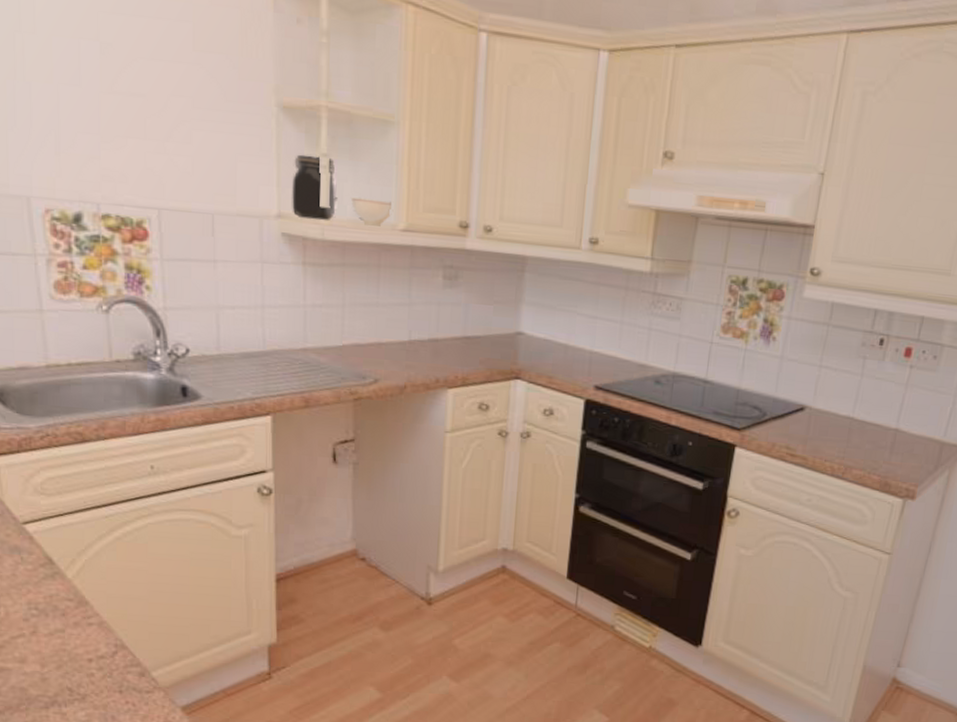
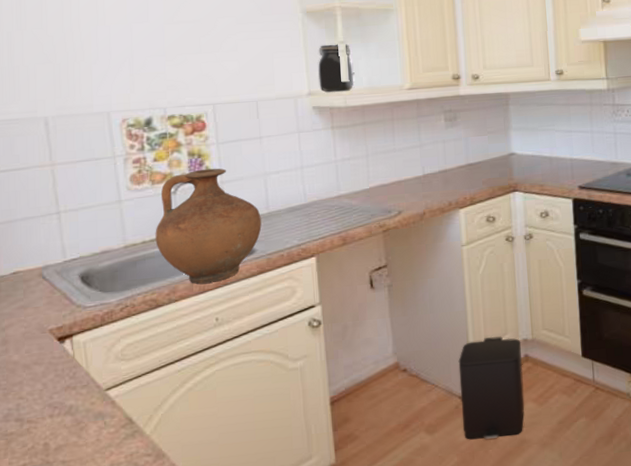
ceramic jug: none [83,288,210,425] -> present [155,168,262,284]
bowl: present [350,197,394,226] -> none [365,68,400,90]
pedal bin: none [421,540,500,648] -> present [458,336,525,440]

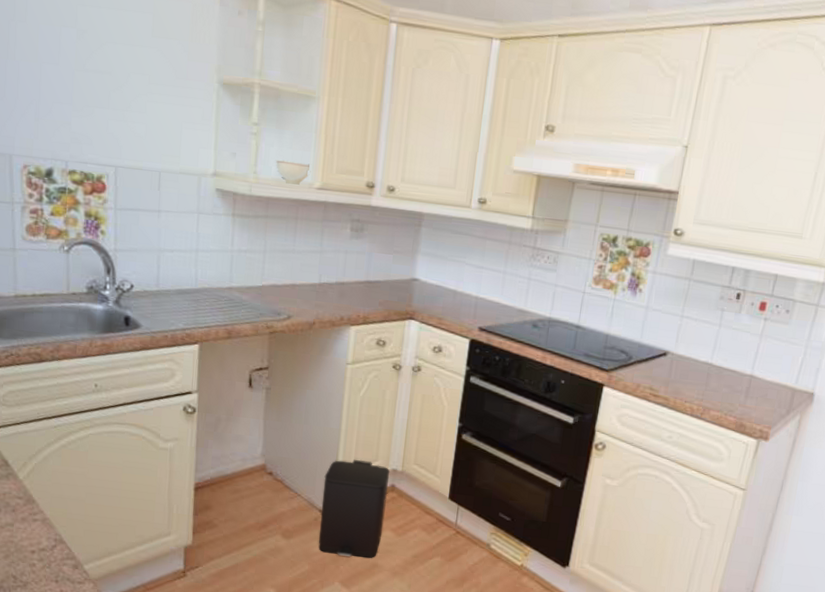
ceramic jug: present [155,168,262,284] -> none [45,232,150,349]
jar: present [318,44,354,93] -> none [226,123,264,180]
bowl: none [365,68,400,90] -> present [275,160,311,185]

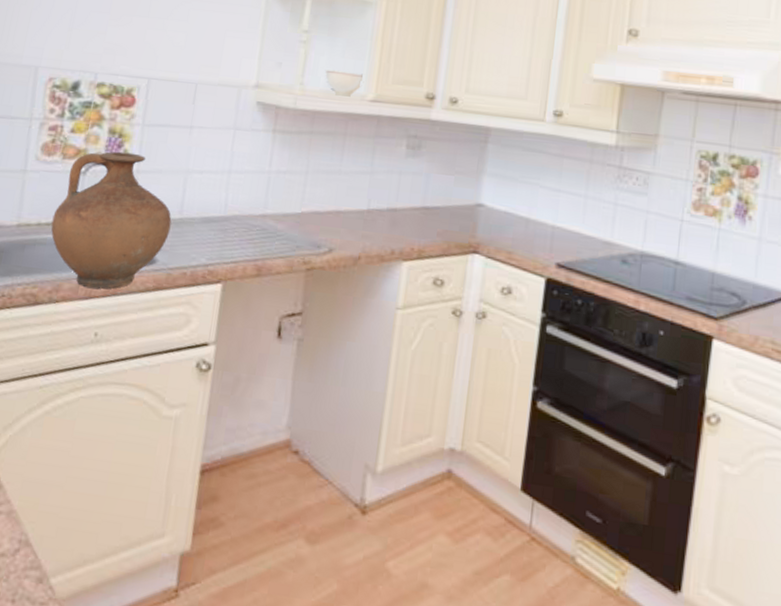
ceramic jug: none [45,232,150,349] -> present [51,151,172,289]
pedal bin: present [318,460,390,559] -> none [351,435,447,576]

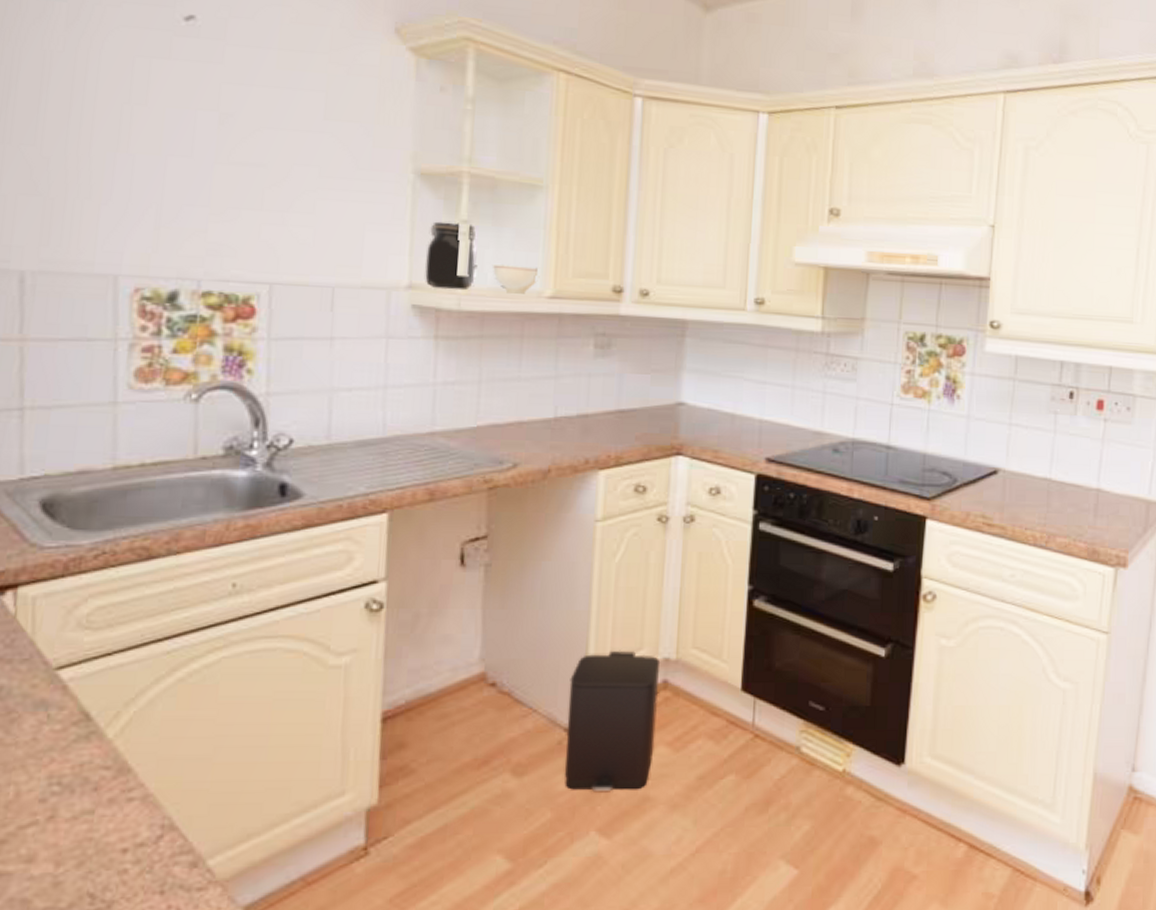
ceramic jug: present [51,151,172,289] -> none [159,372,318,533]
jar: none [270,31,314,92] -> present [425,221,476,291]
pedal bin: none [351,435,447,576] -> present [564,651,661,793]

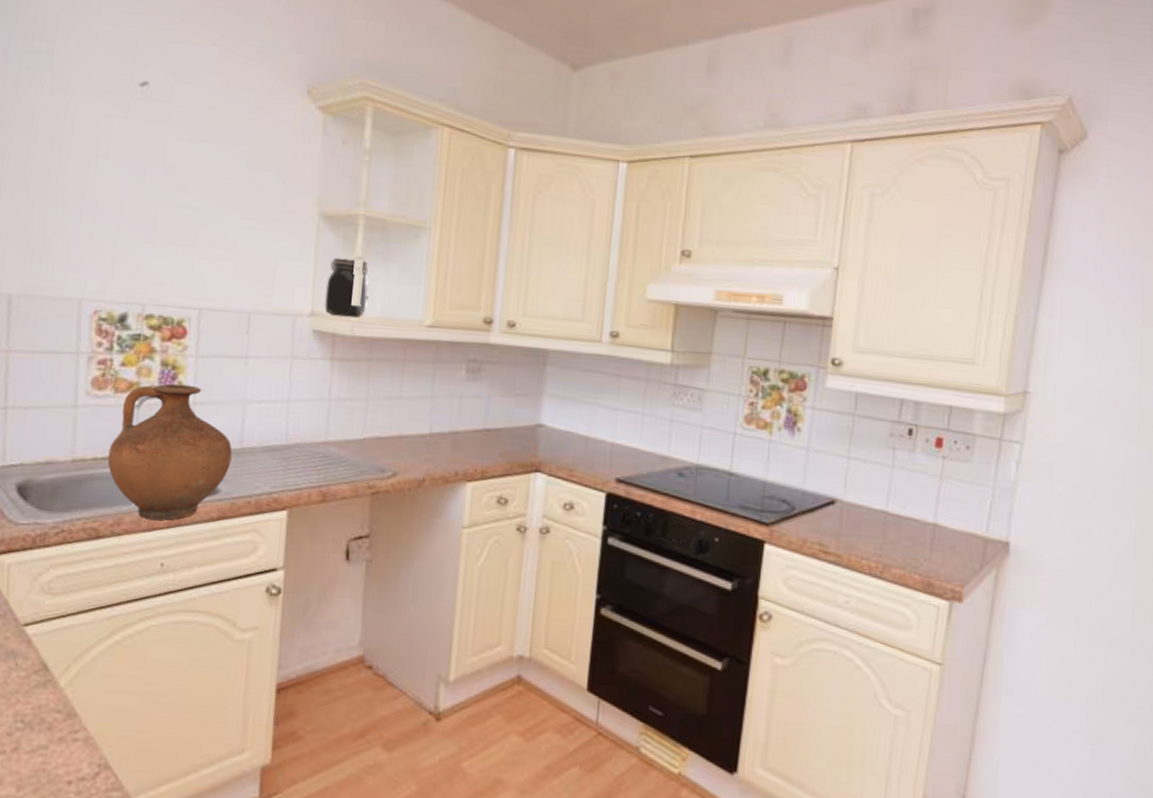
ceramic jug: none [159,372,318,533] -> present [107,383,232,521]
bowl: present [491,264,540,294] -> none [380,296,421,323]
pedal bin: present [564,651,661,793] -> none [427,645,516,773]

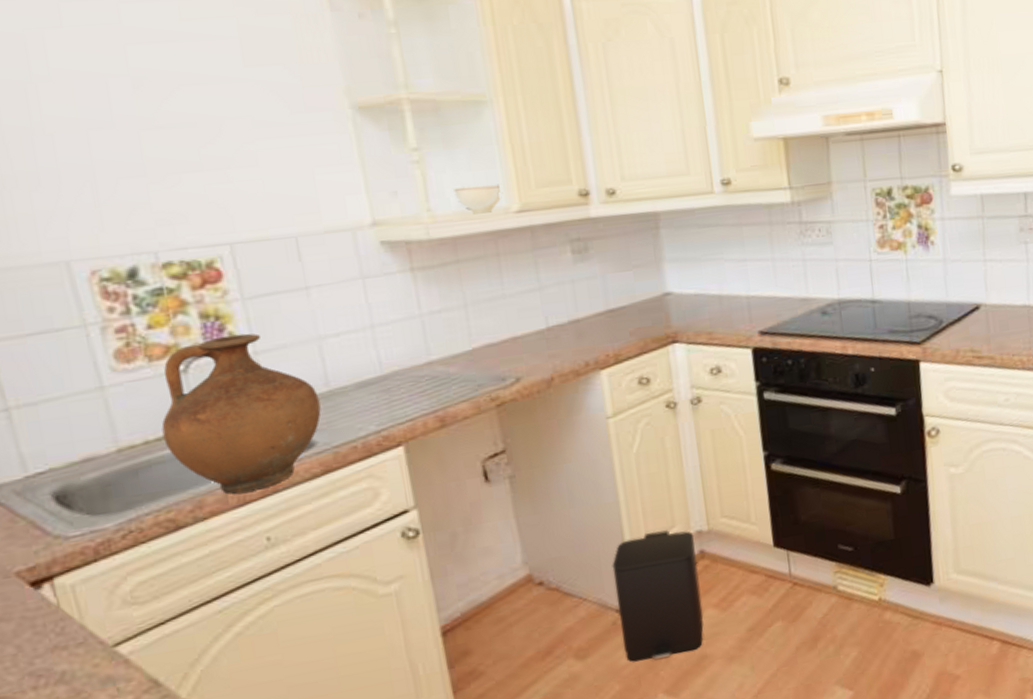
jar: present [325,258,368,319] -> none [381,152,438,221]
bowl: none [380,296,421,323] -> present [452,184,504,214]
pedal bin: none [427,645,516,773] -> present [612,530,704,662]

